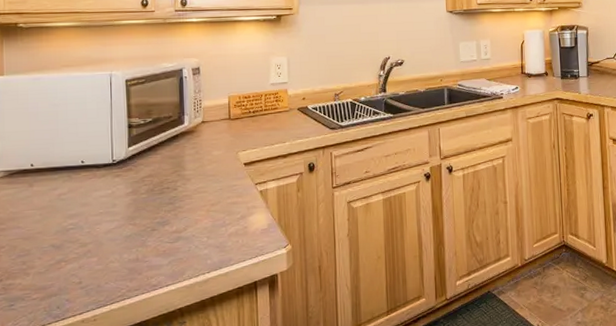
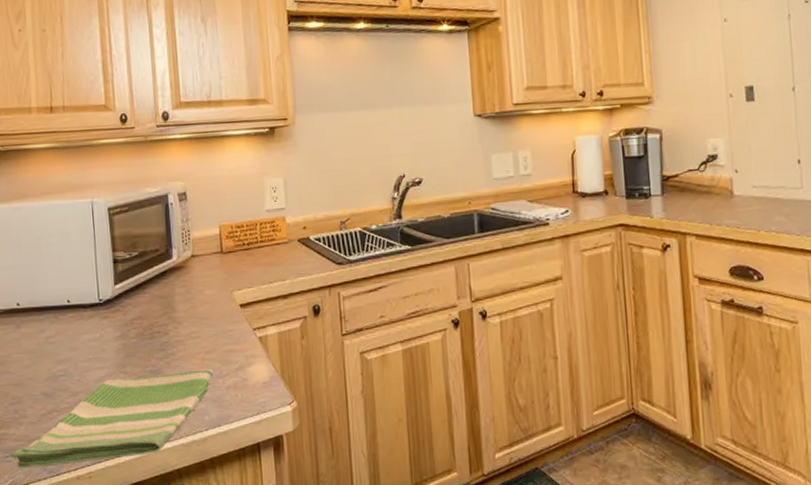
dish towel: none [15,219,218,316] -> present [10,369,214,469]

